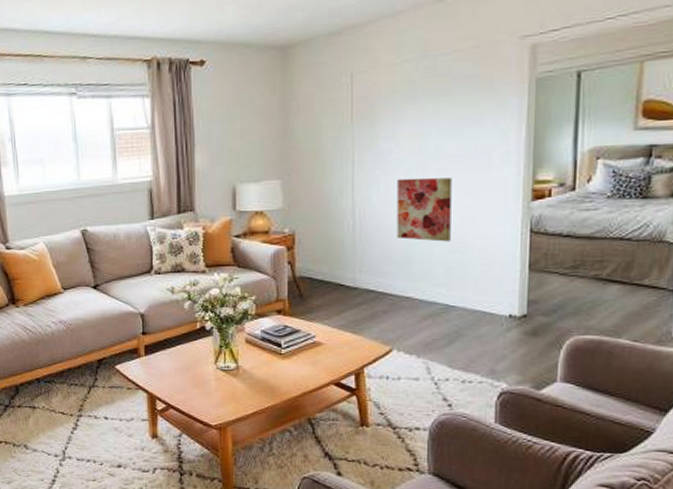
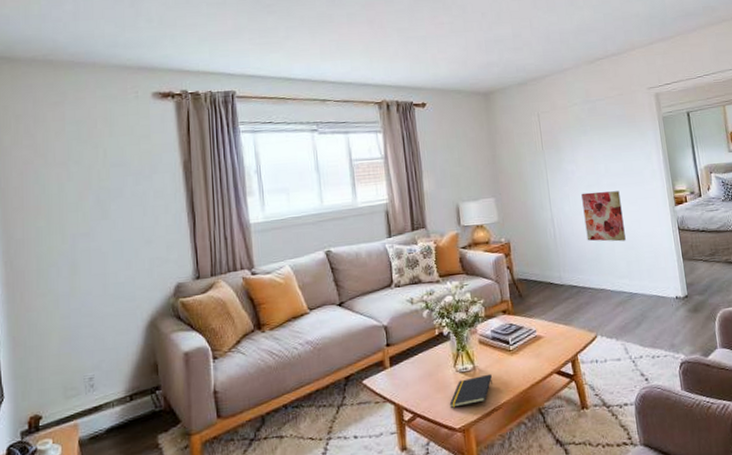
notepad: none [206,375,257,405] -> present [449,373,492,408]

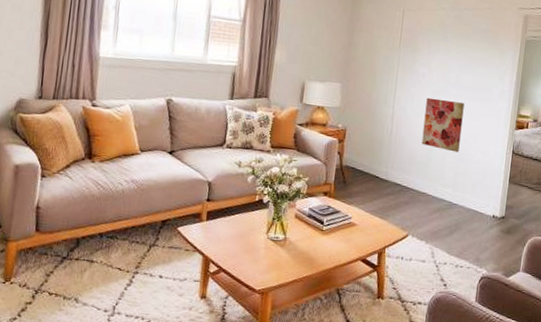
notepad: present [449,373,492,408] -> none [254,247,300,272]

